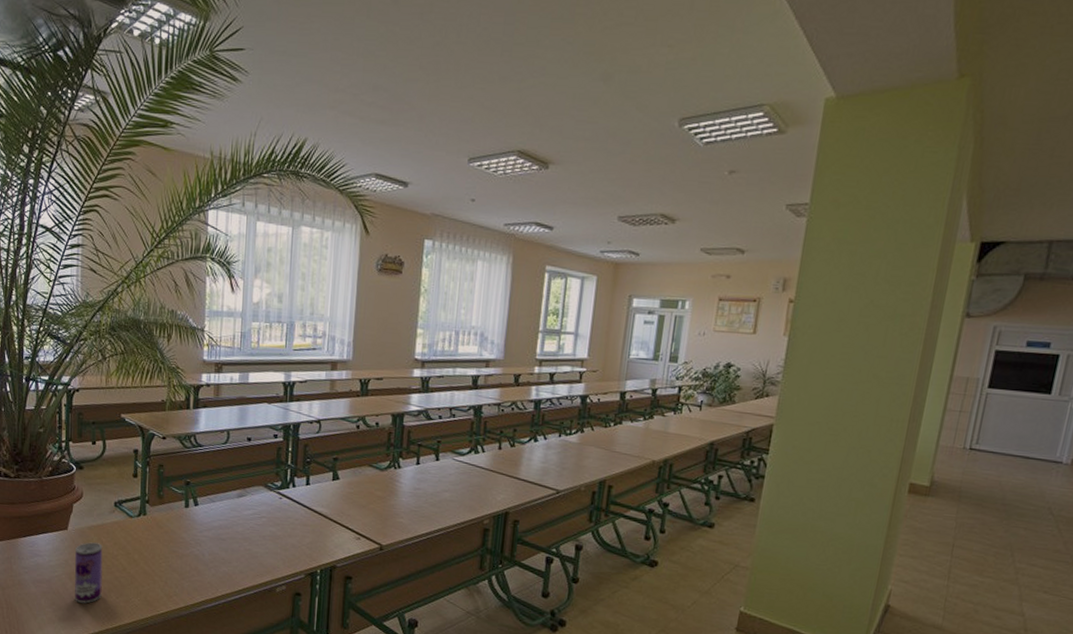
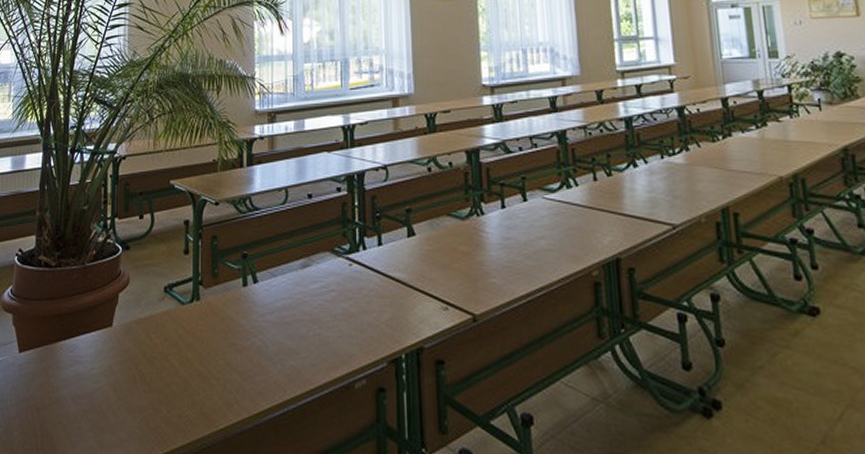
beverage can: present [75,542,103,604] -> none [120,340,152,423]

